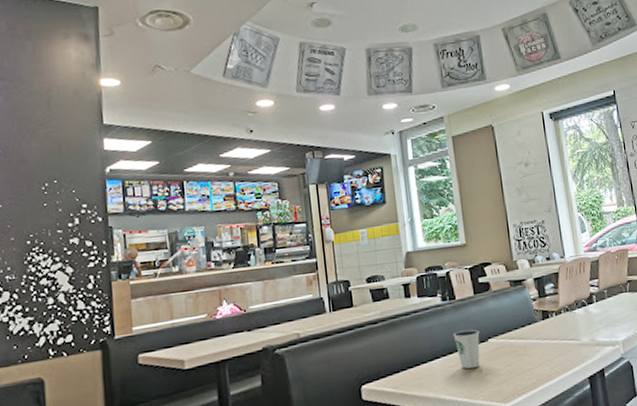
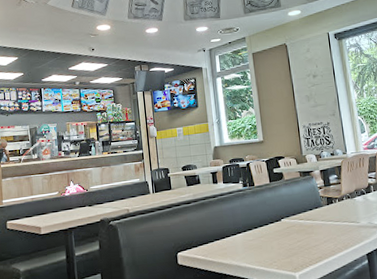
dixie cup: present [453,329,481,369] -> none [252,210,275,243]

